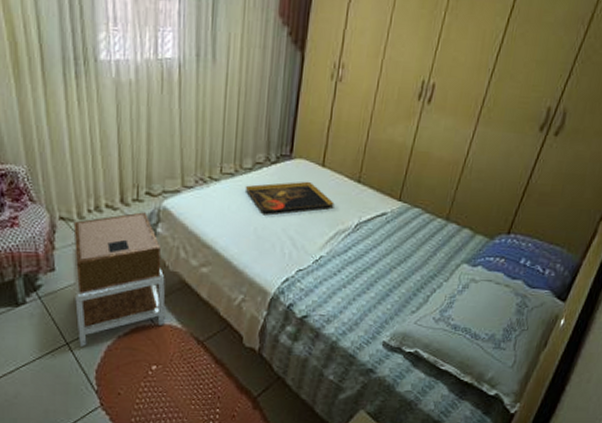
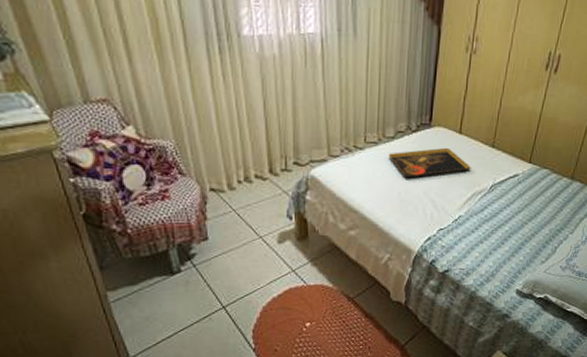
nightstand: present [73,212,166,348] -> none [224,181,317,310]

